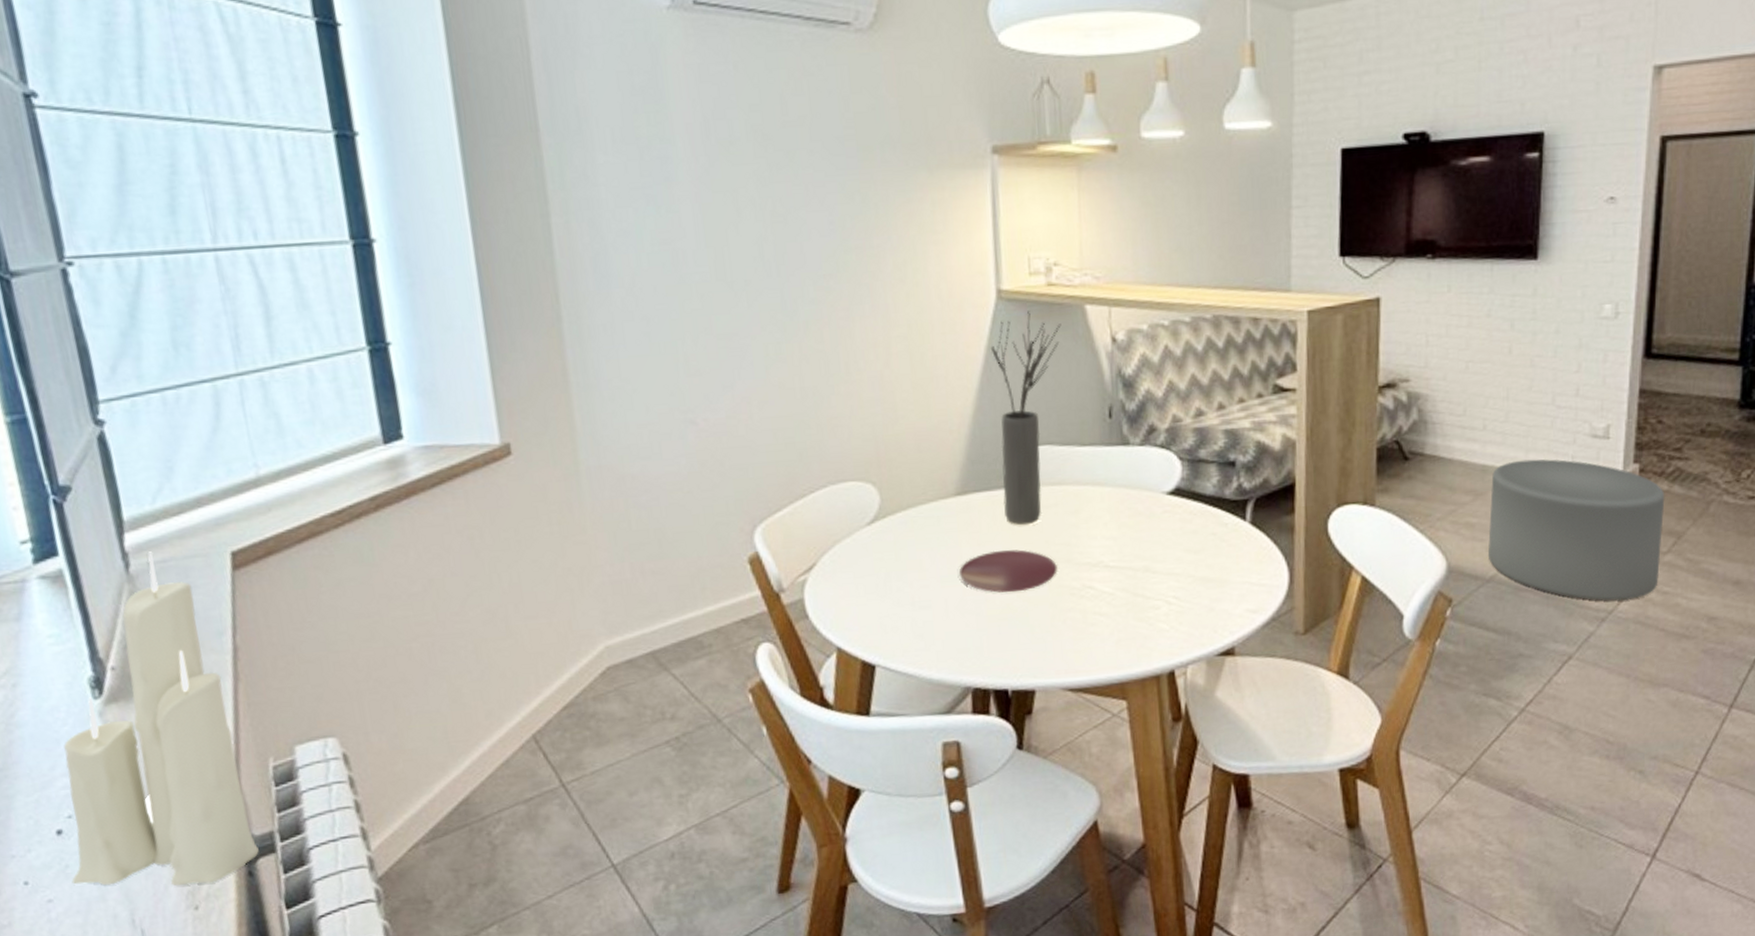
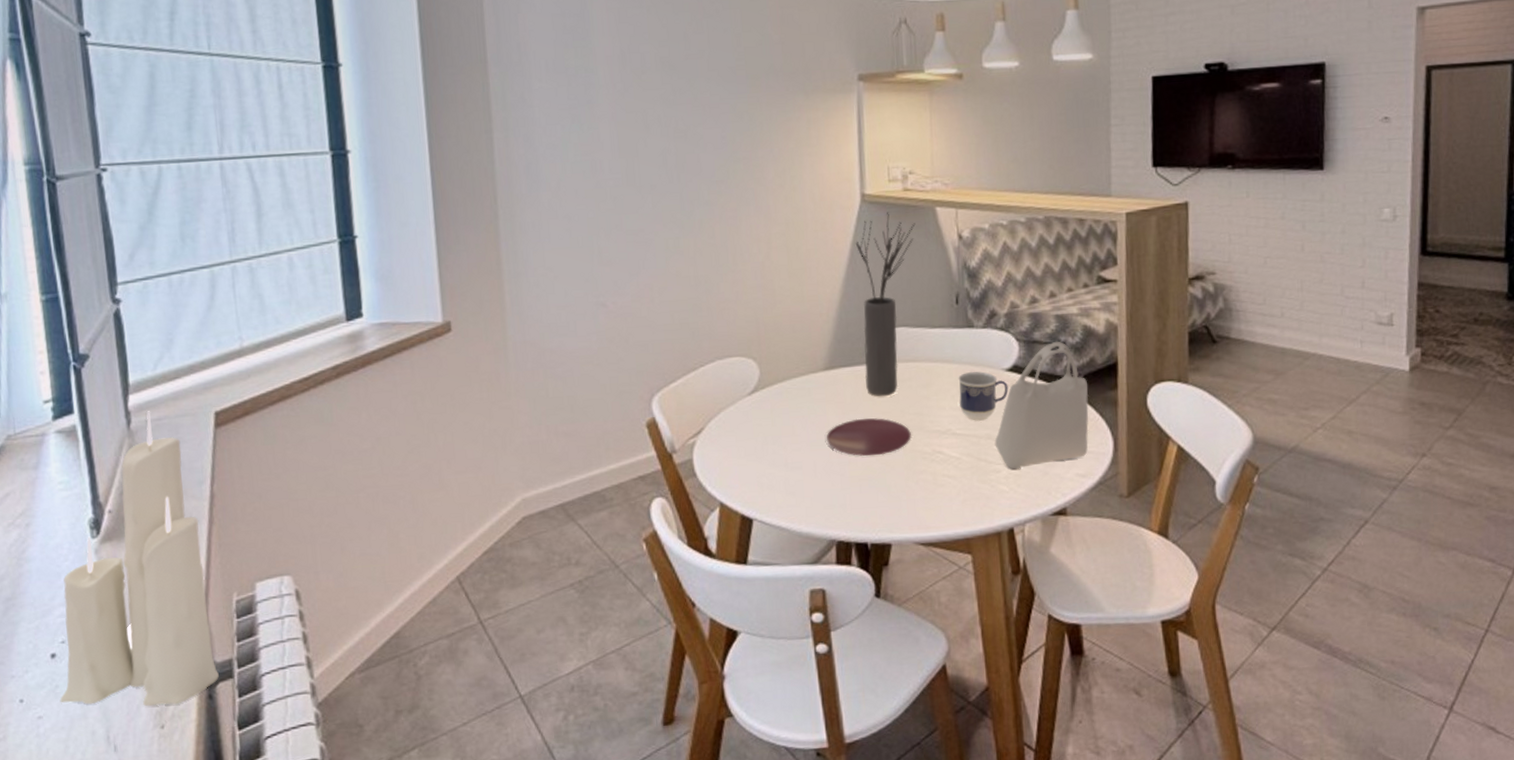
cup: none [1111,495,1169,552] -> present [958,371,1008,421]
handbag: none [1153,459,1262,605] -> present [994,341,1089,469]
pouf: present [1488,459,1665,601] -> none [1289,343,1445,471]

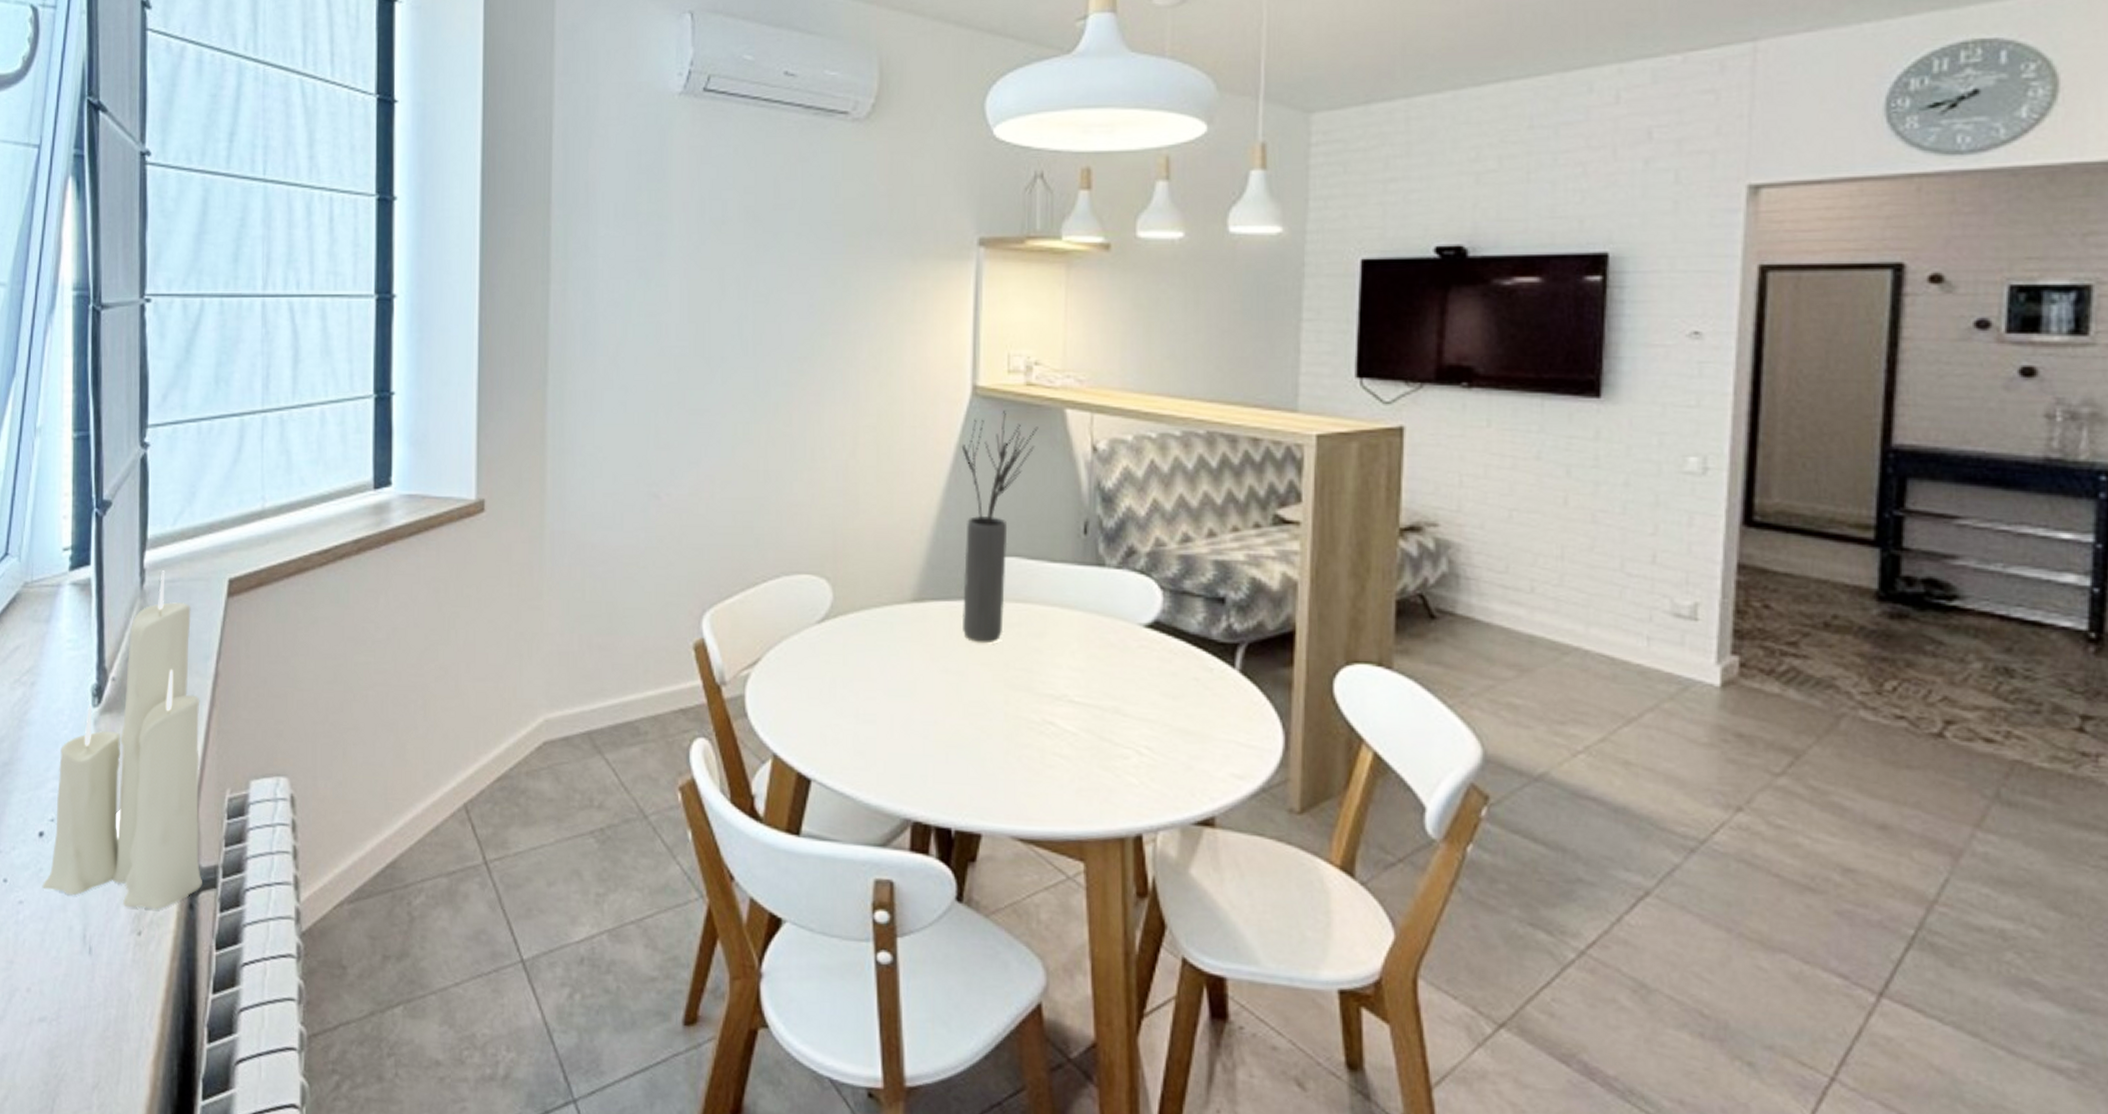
plate: present [826,418,911,456] -> none [908,667,1016,718]
cup: present [958,371,1008,421] -> none [1081,624,1146,688]
handbag: present [994,341,1089,469] -> none [1123,594,1254,757]

